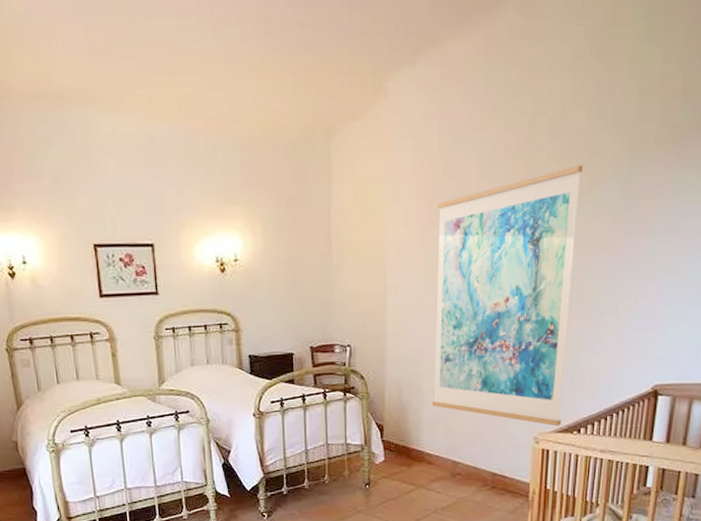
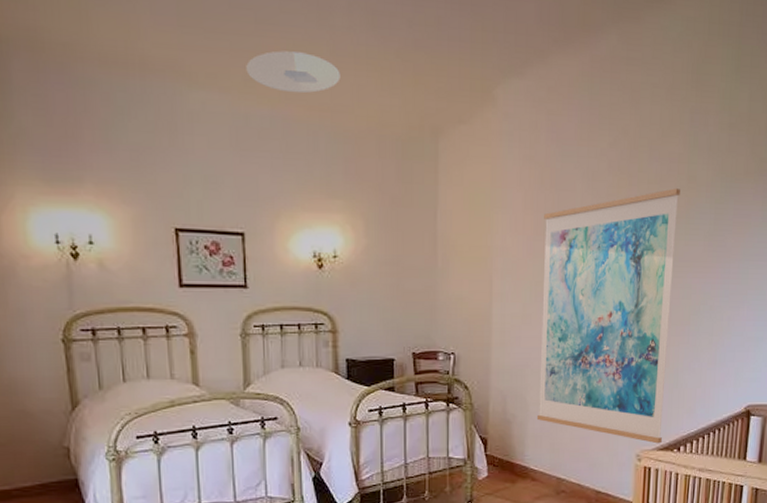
ceiling light: none [149,67,236,108] -> present [246,50,340,94]

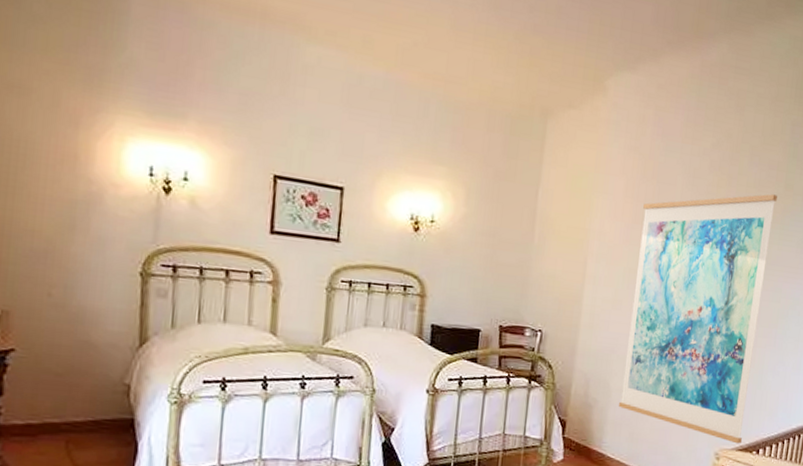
ceiling light: present [246,50,340,94] -> none [366,18,459,62]

